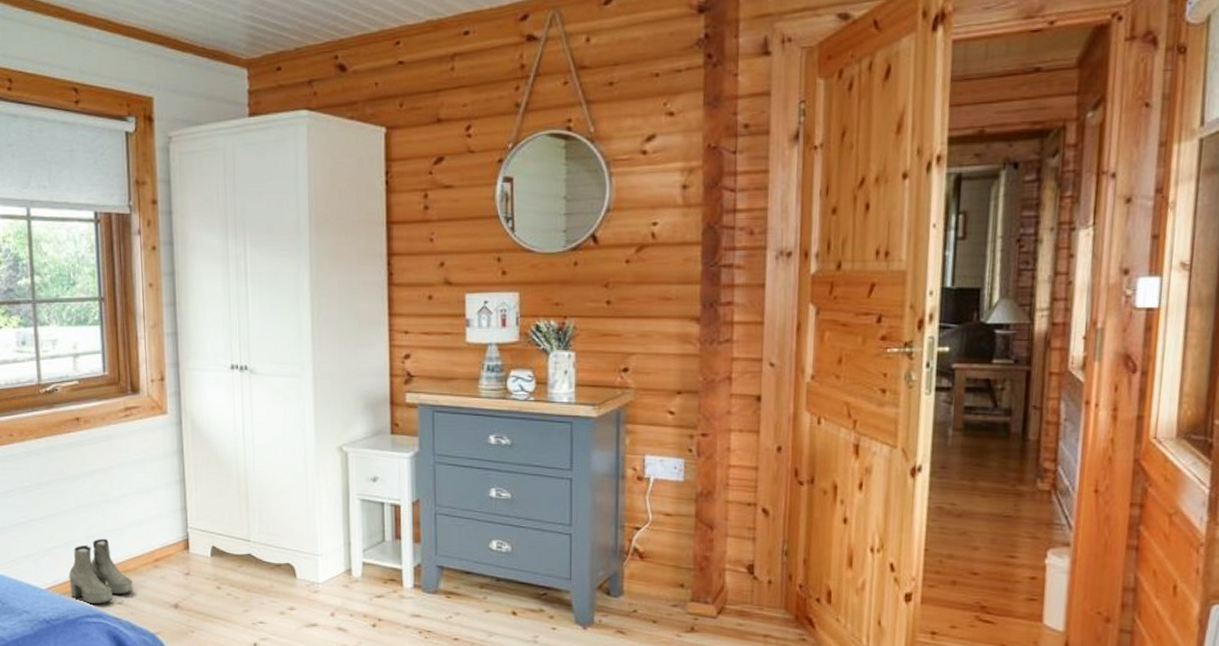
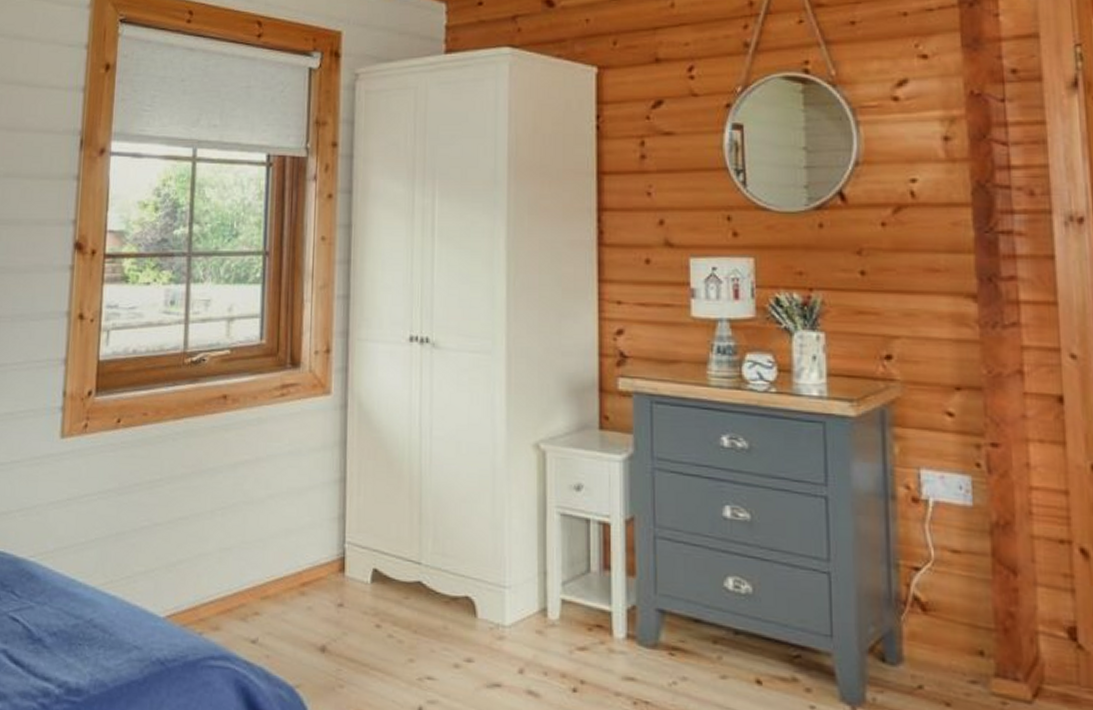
boots: present [69,538,133,604] -> none [194,552,272,642]

